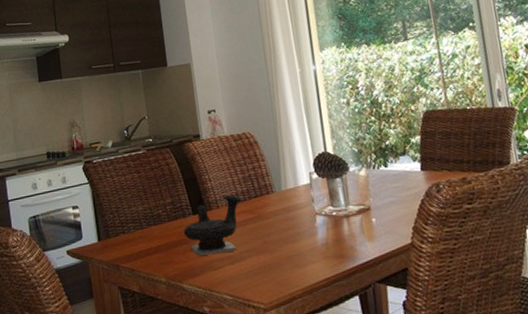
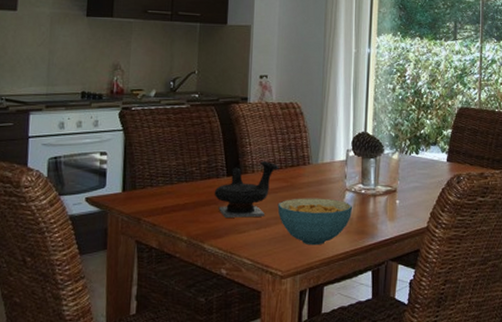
cereal bowl: none [248,225,327,275] -> present [277,198,353,246]

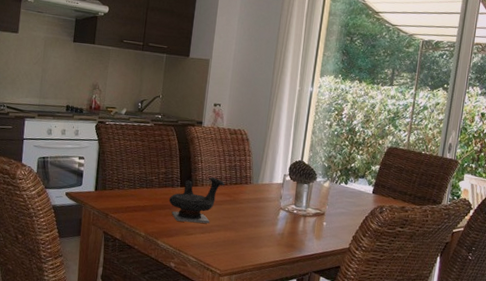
cereal bowl: present [277,198,353,246] -> none [220,211,285,253]

